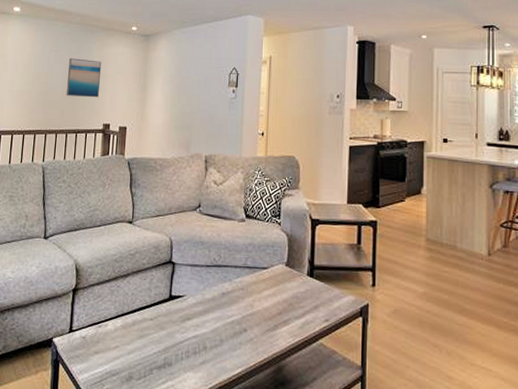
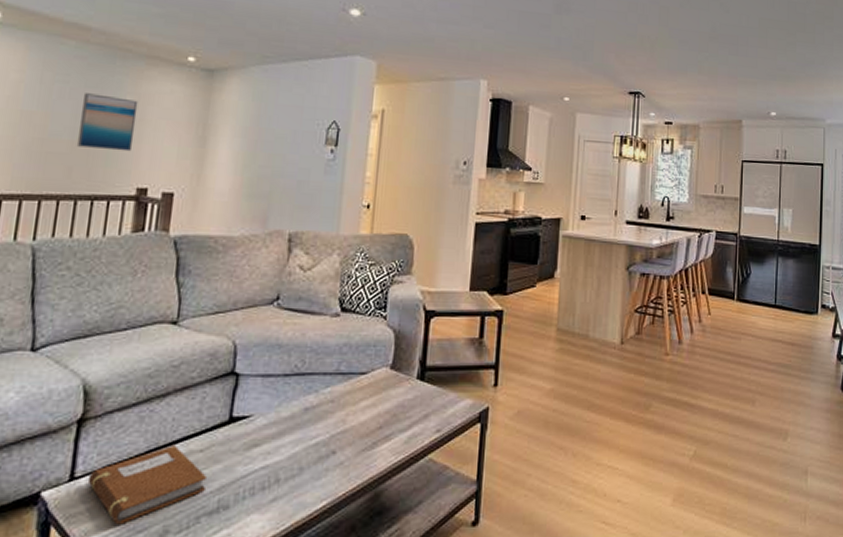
notebook: none [80,312,157,368] -> present [87,444,208,525]

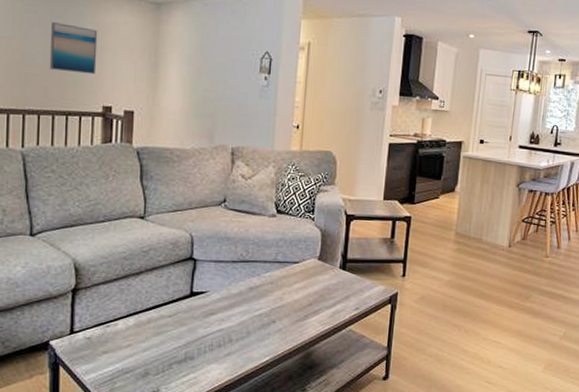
notebook: present [87,444,208,525] -> none [84,310,176,367]

